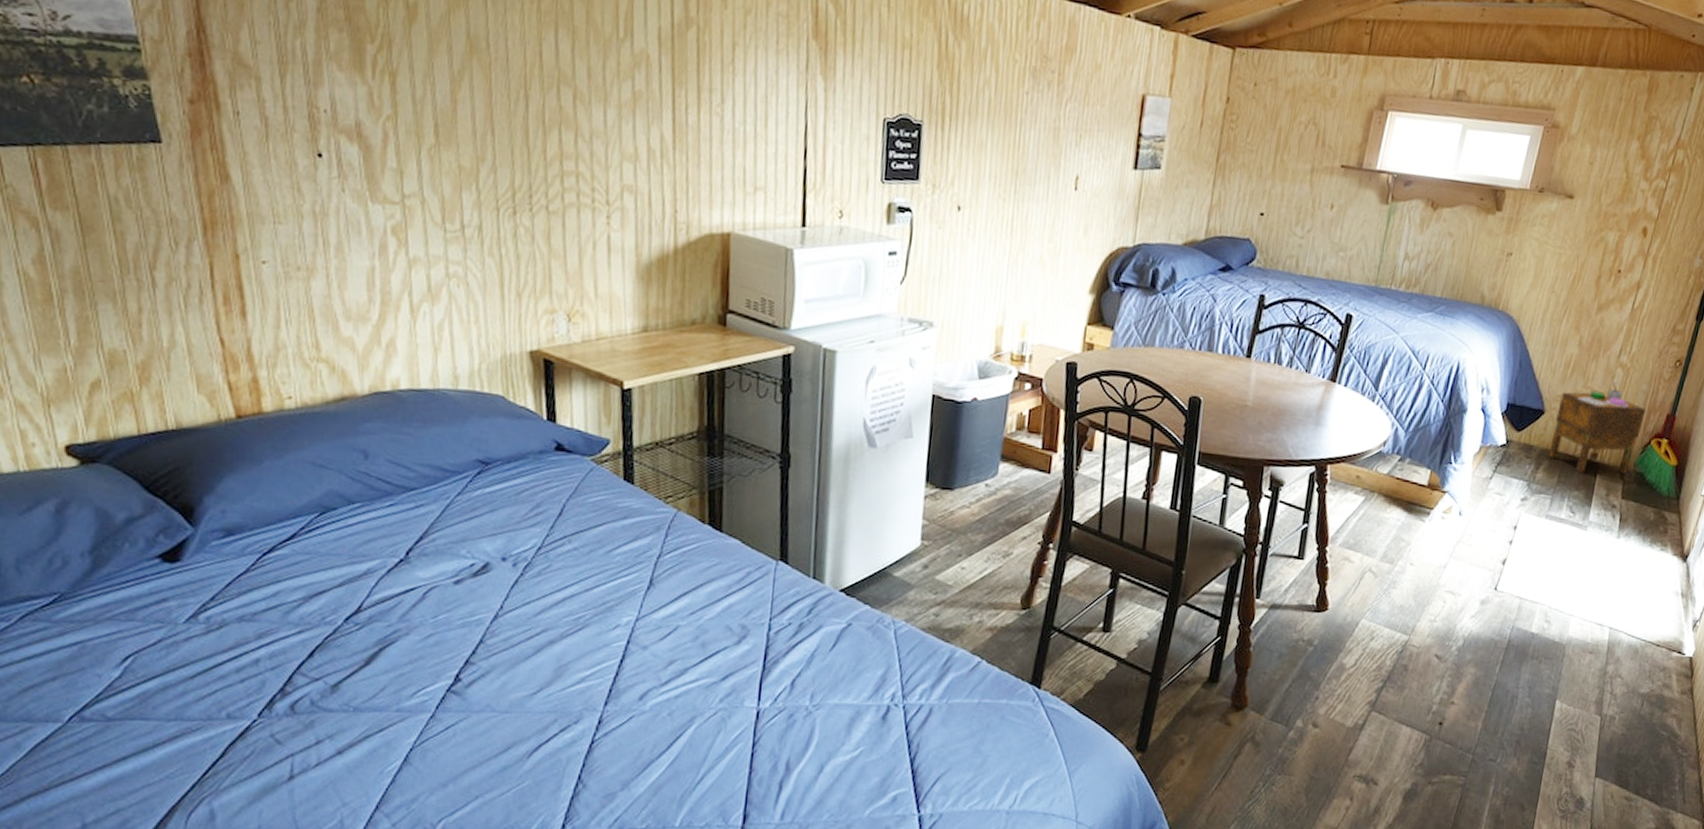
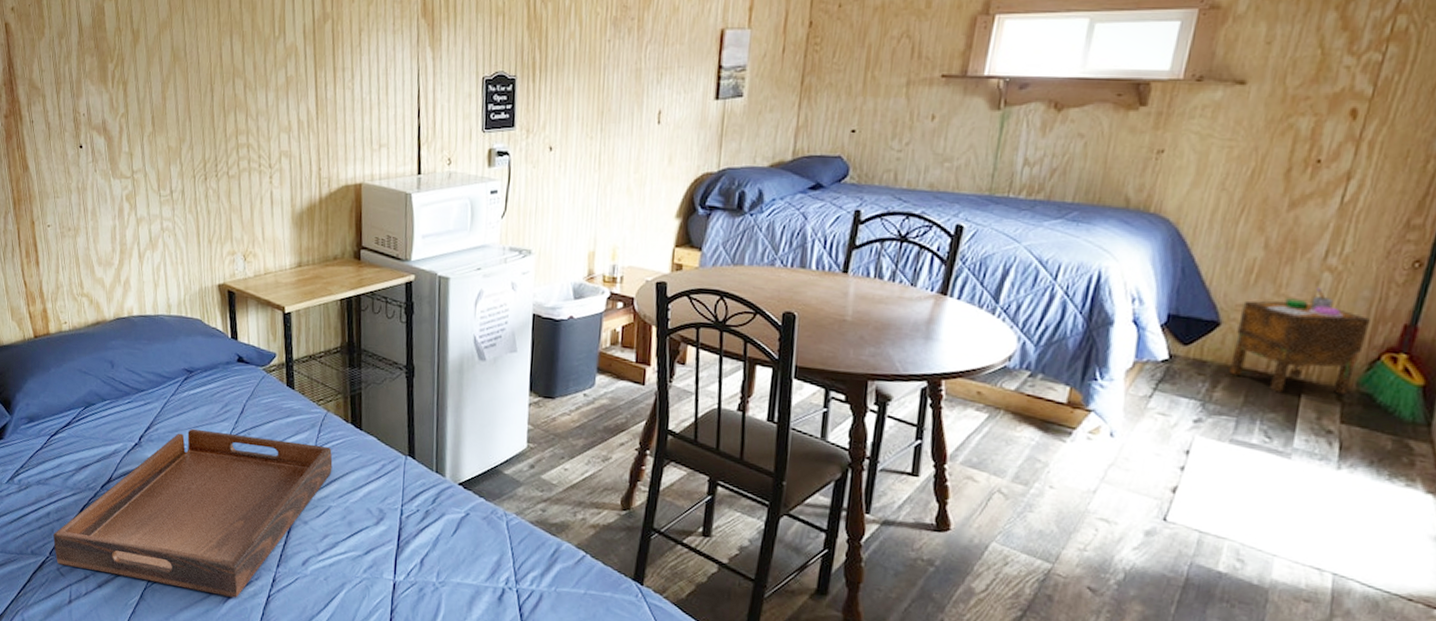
serving tray: none [263,537,683,749] -> present [52,428,333,598]

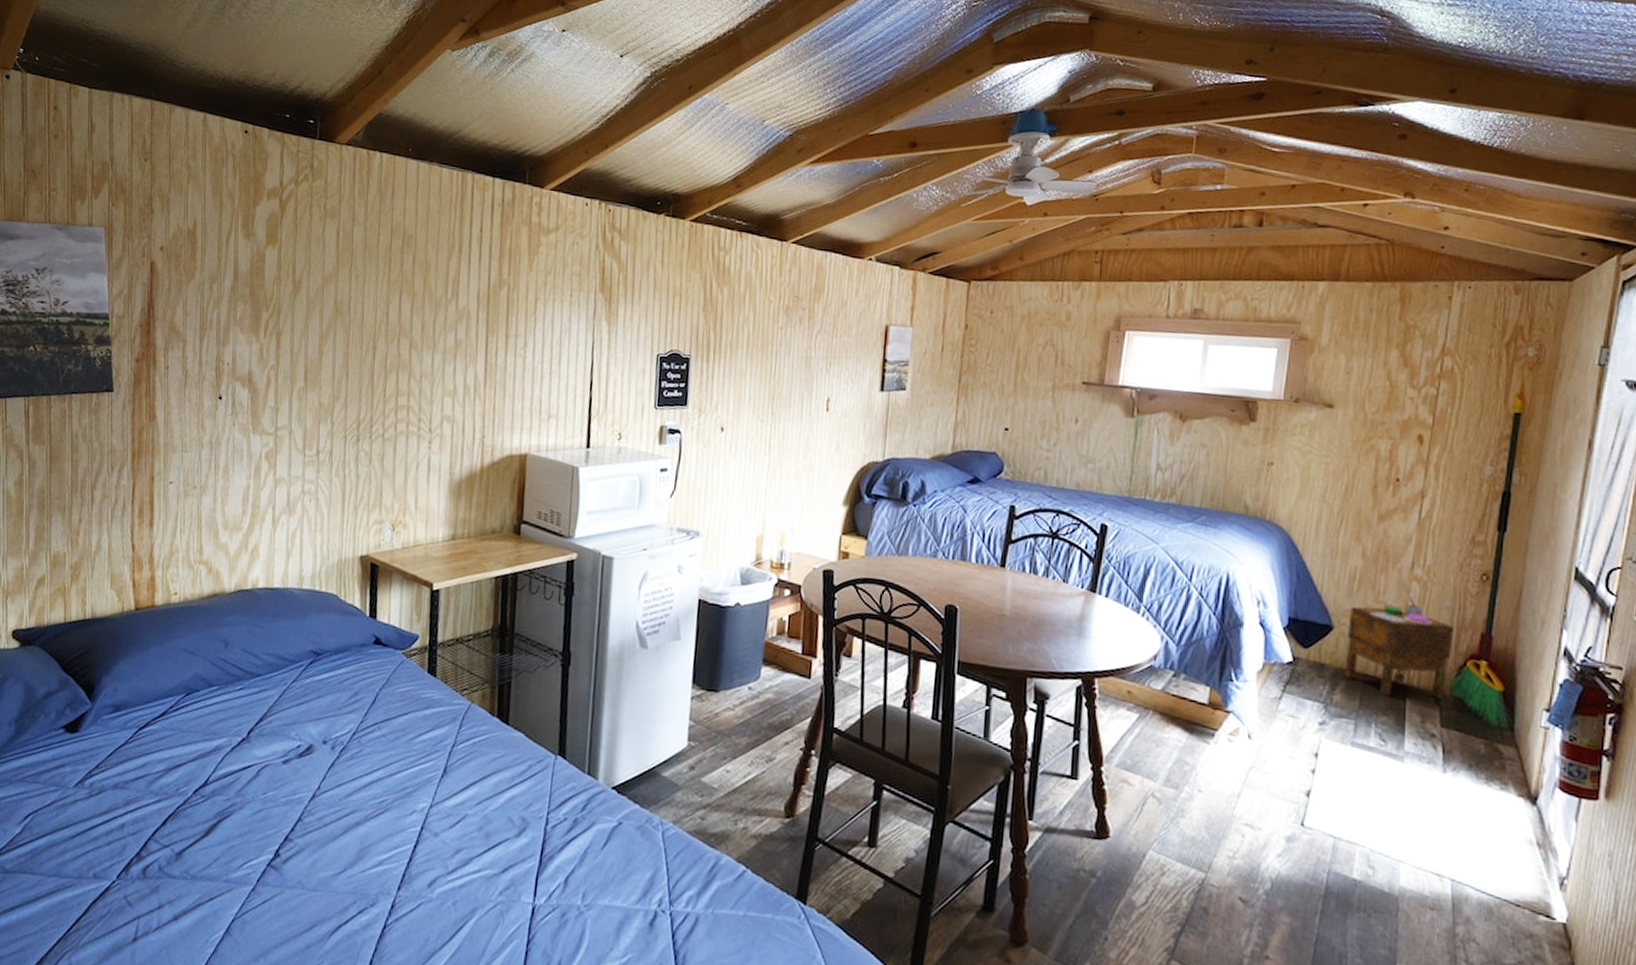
serving tray: present [52,428,333,598] -> none [124,721,474,930]

